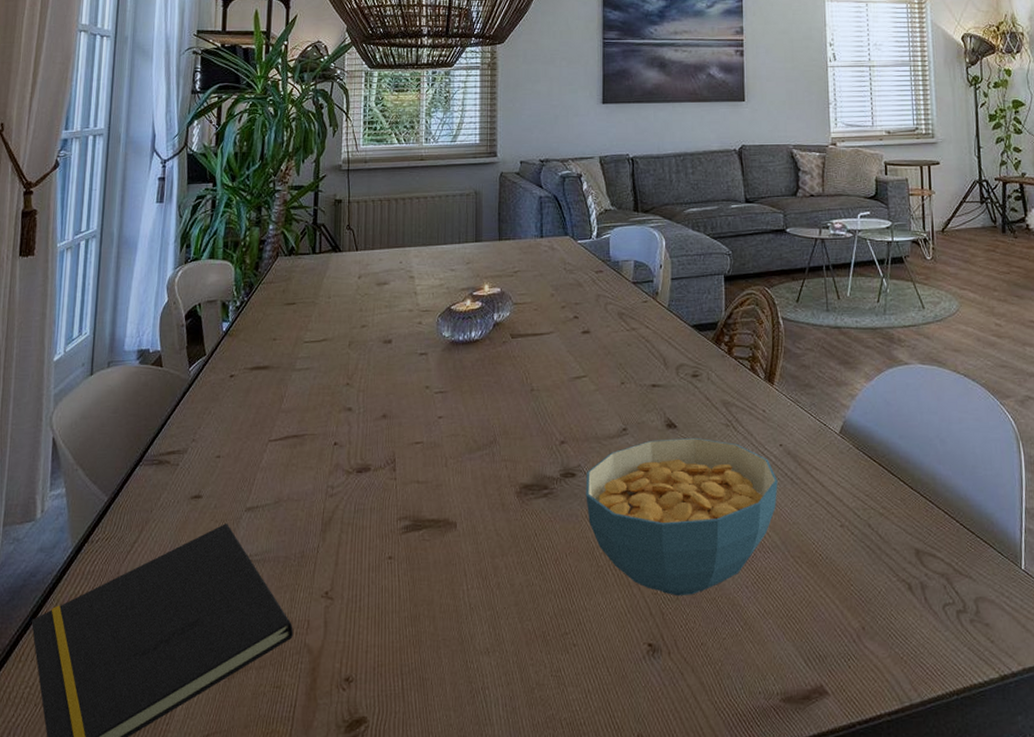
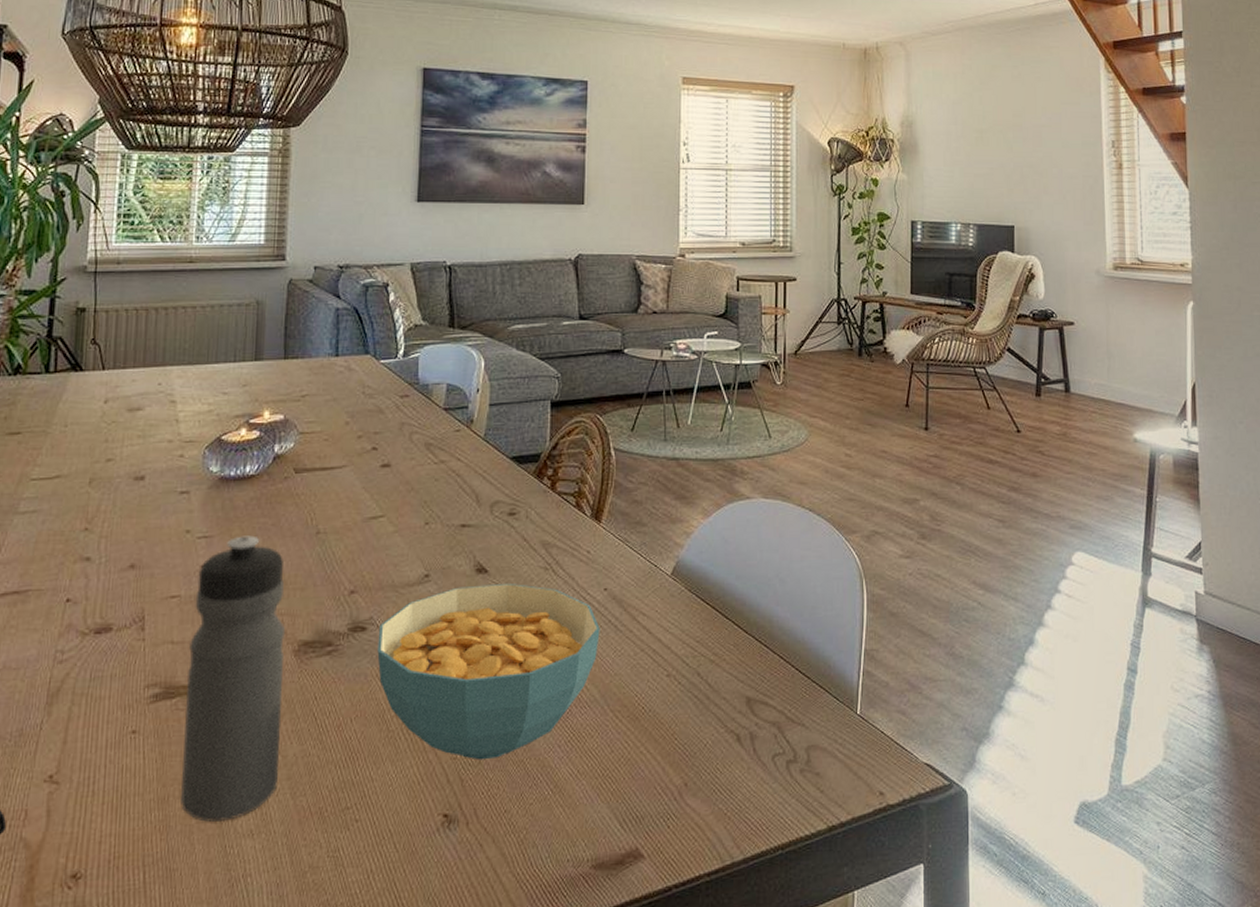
water bottle: none [429,391,509,639] -> present [181,535,286,822]

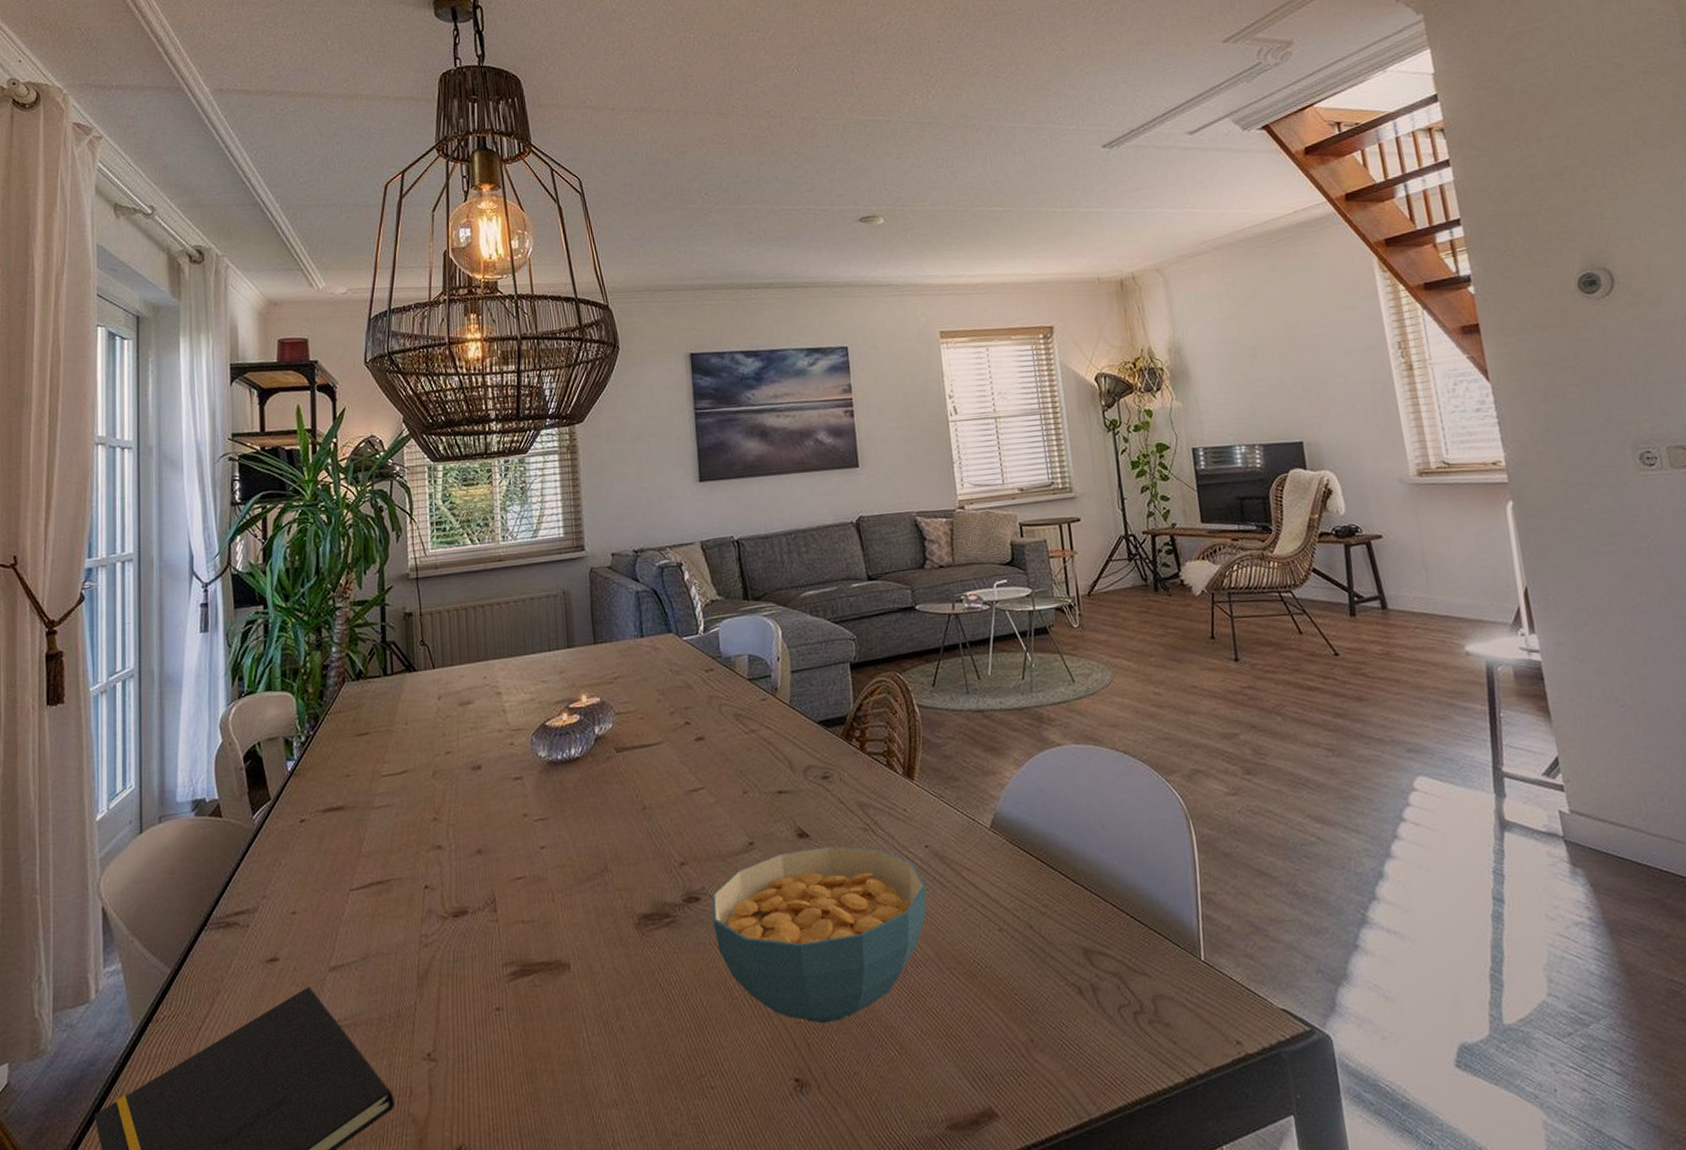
water bottle: present [181,535,286,822] -> none [539,815,634,1093]

